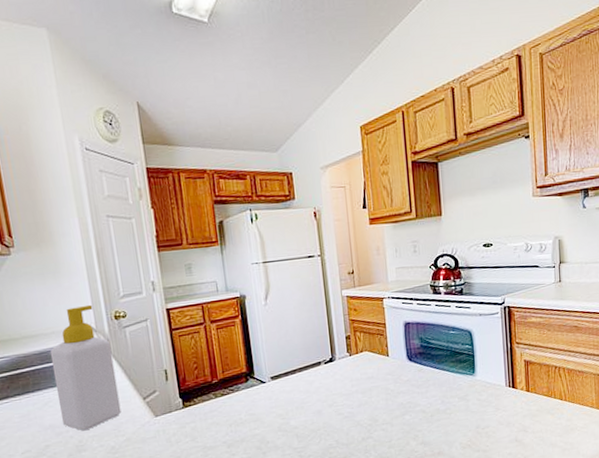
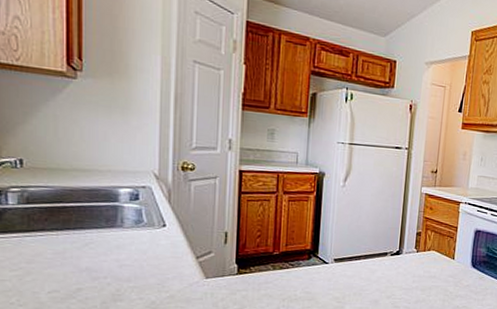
soap bottle: present [50,304,121,431] -> none [101,148,172,280]

